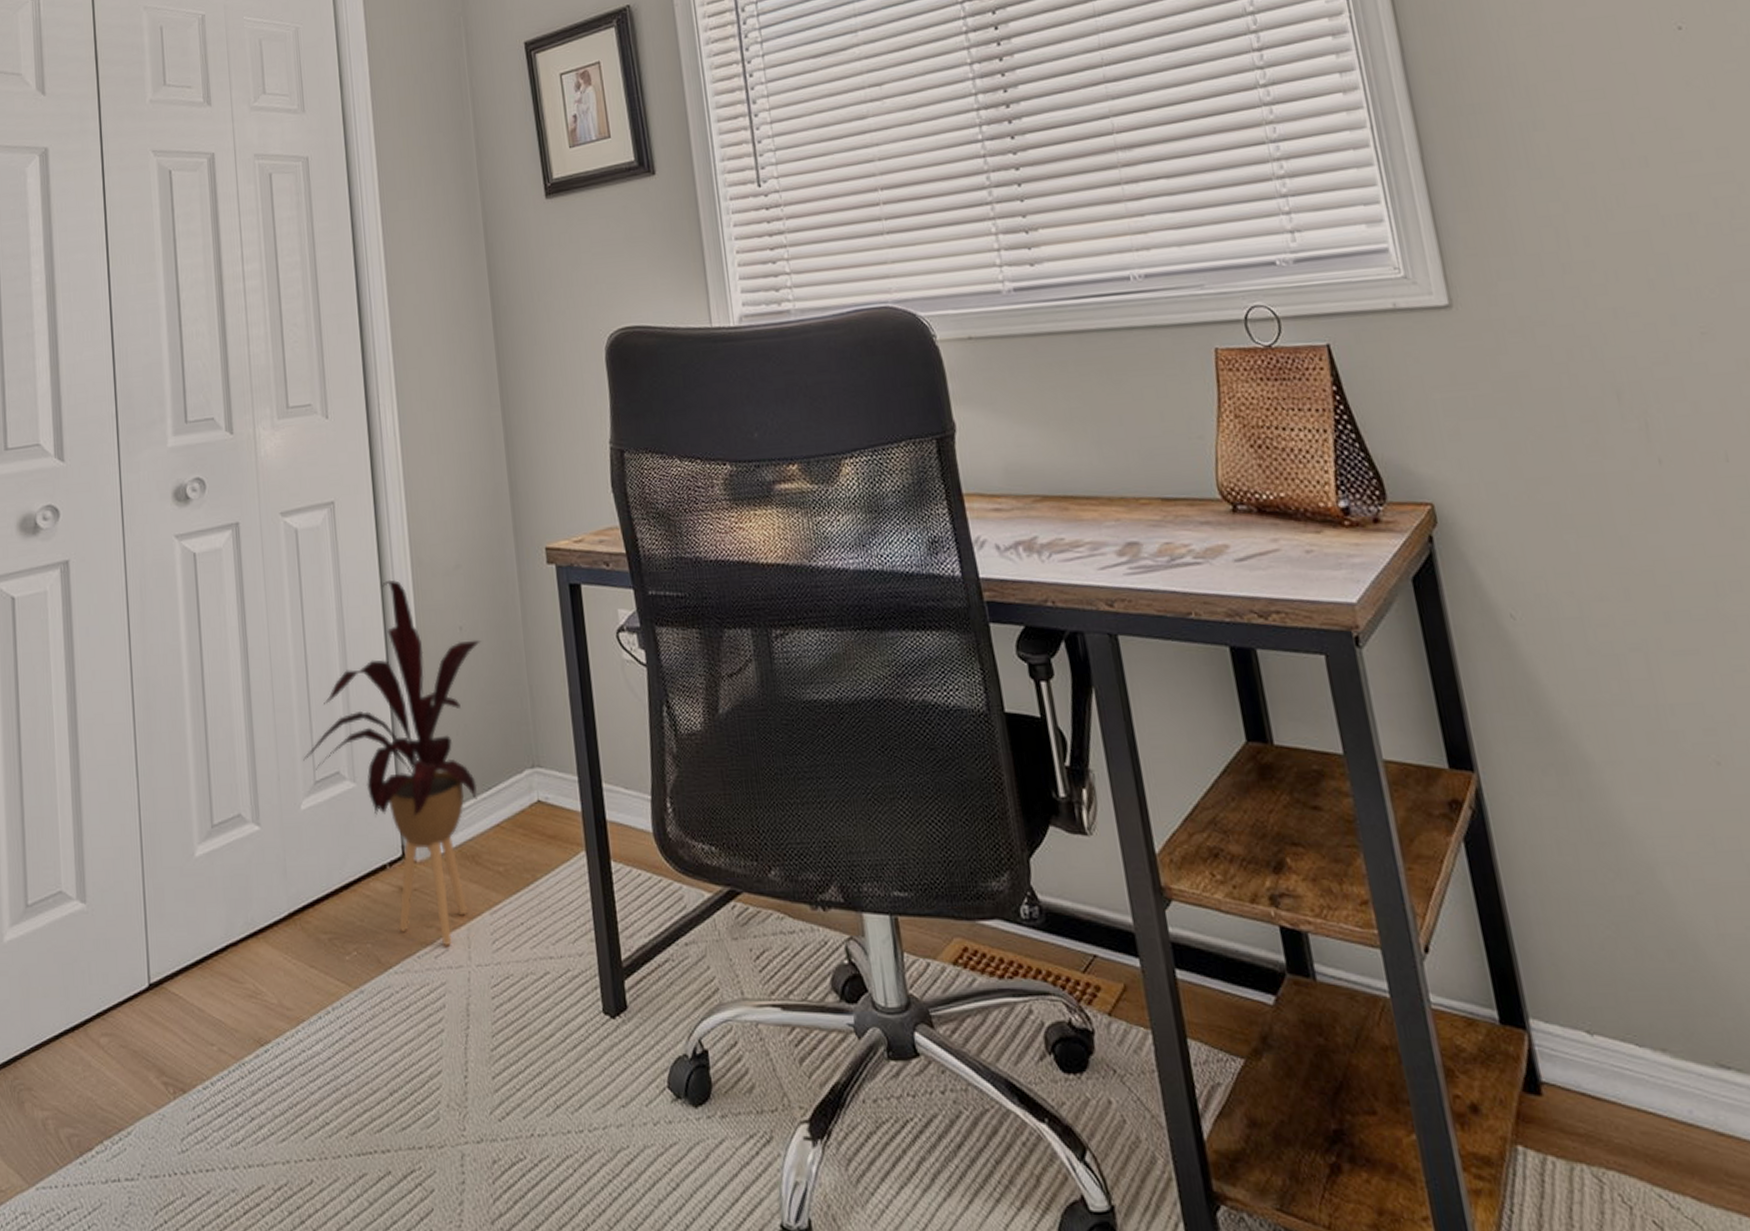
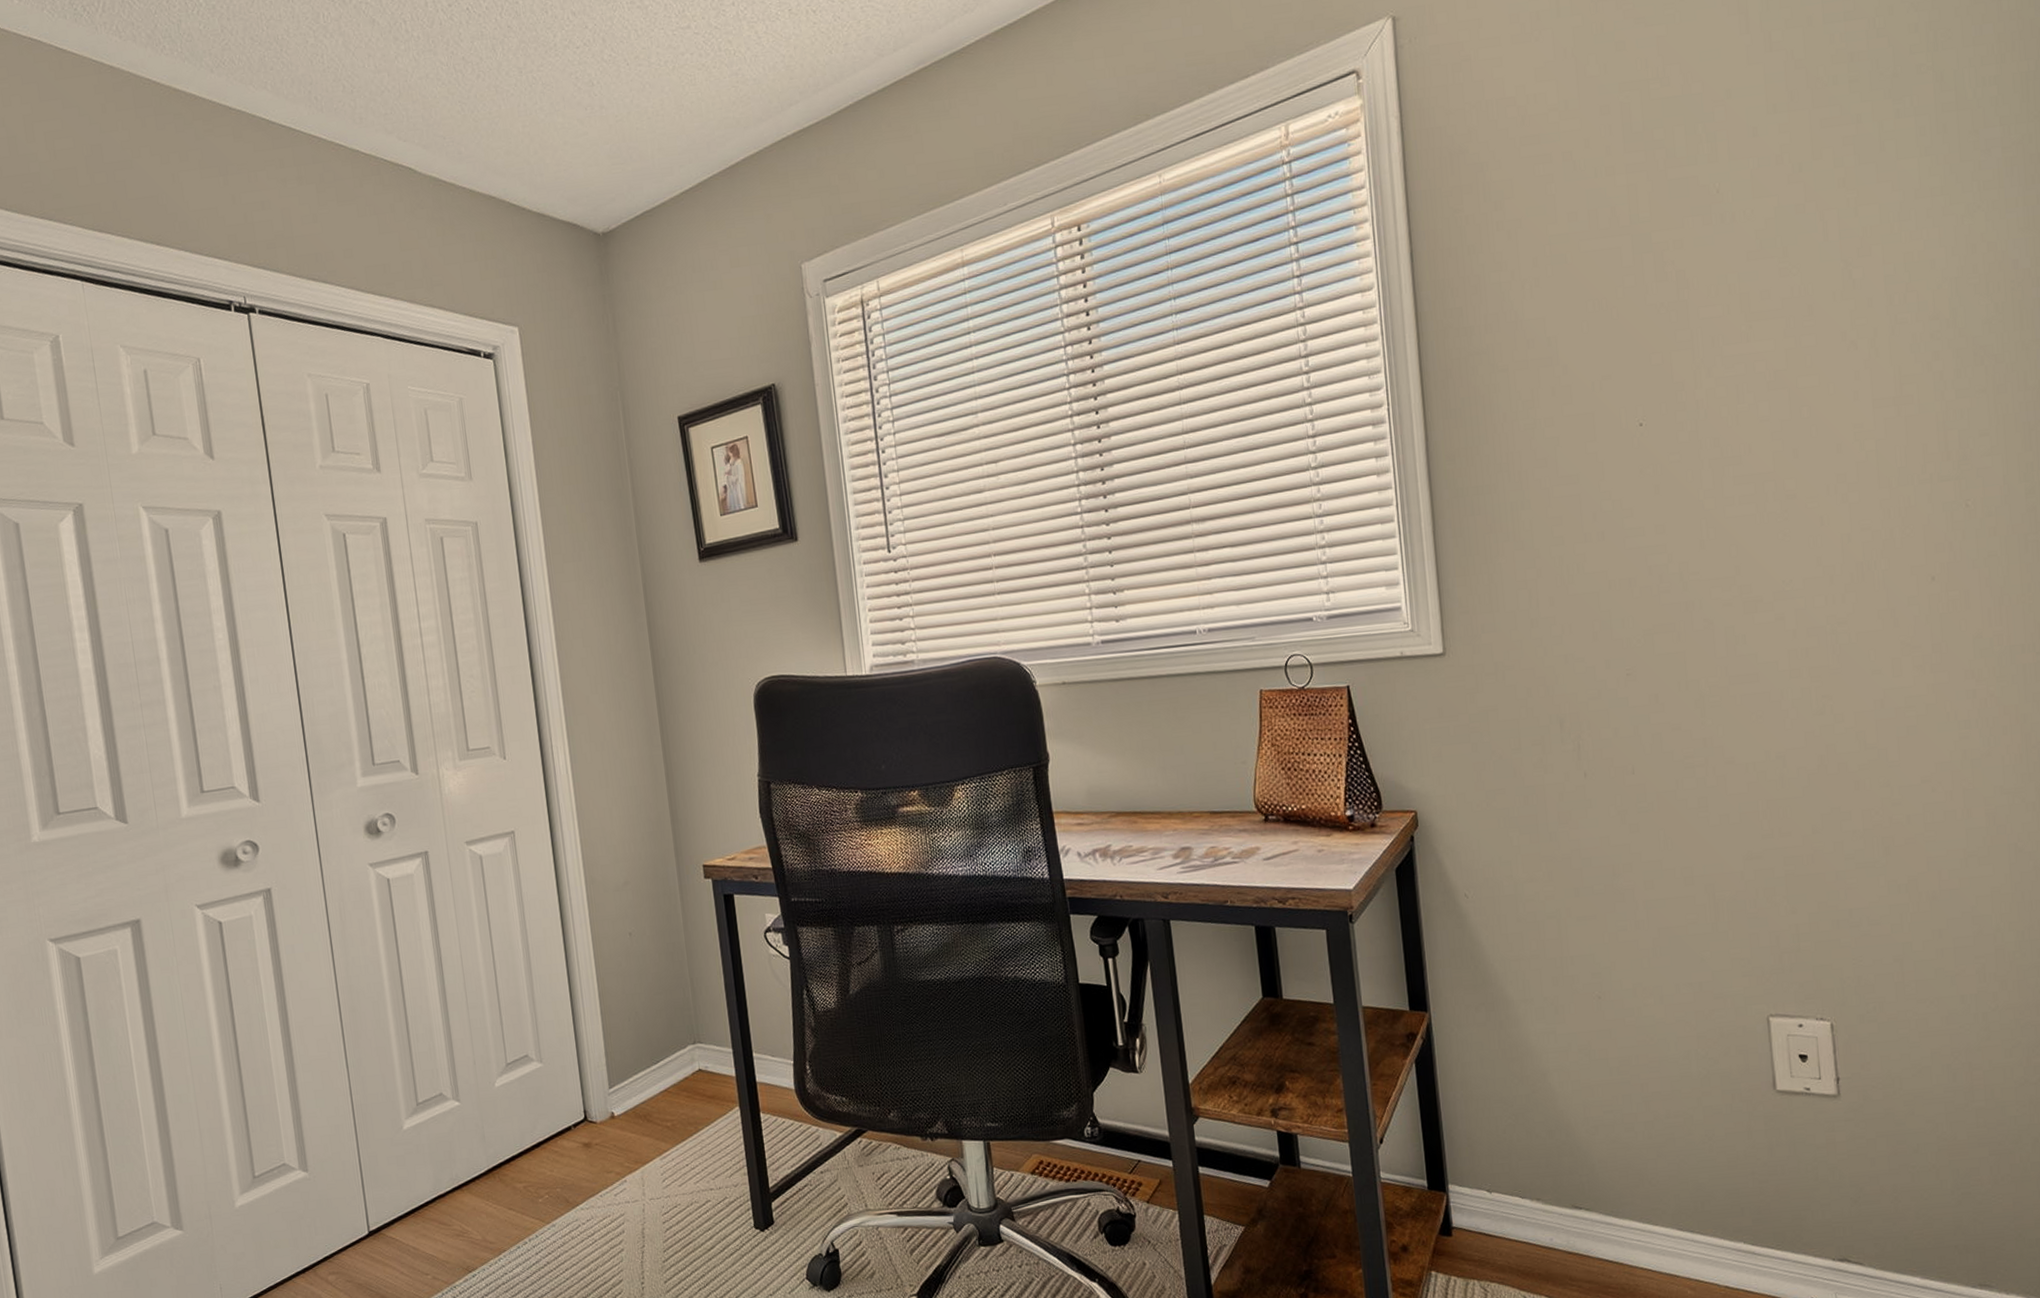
house plant: present [303,579,482,947] -> none [495,896,649,1187]

